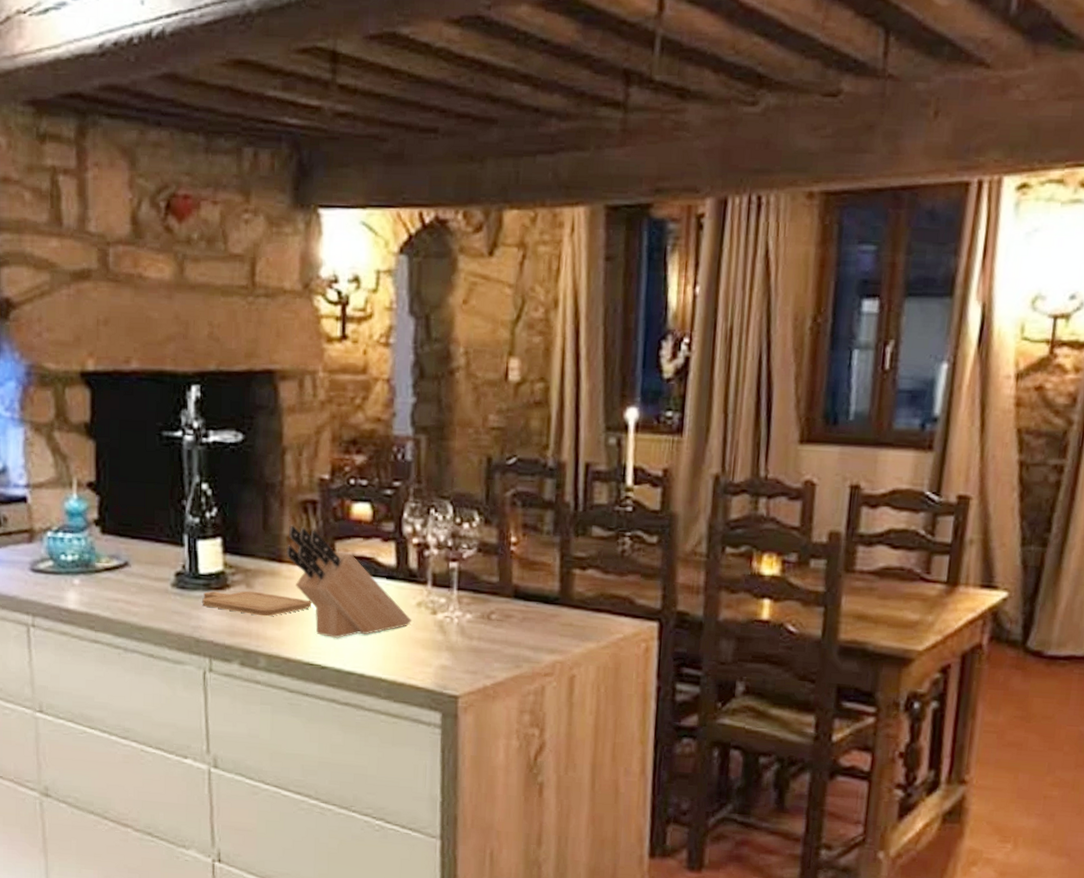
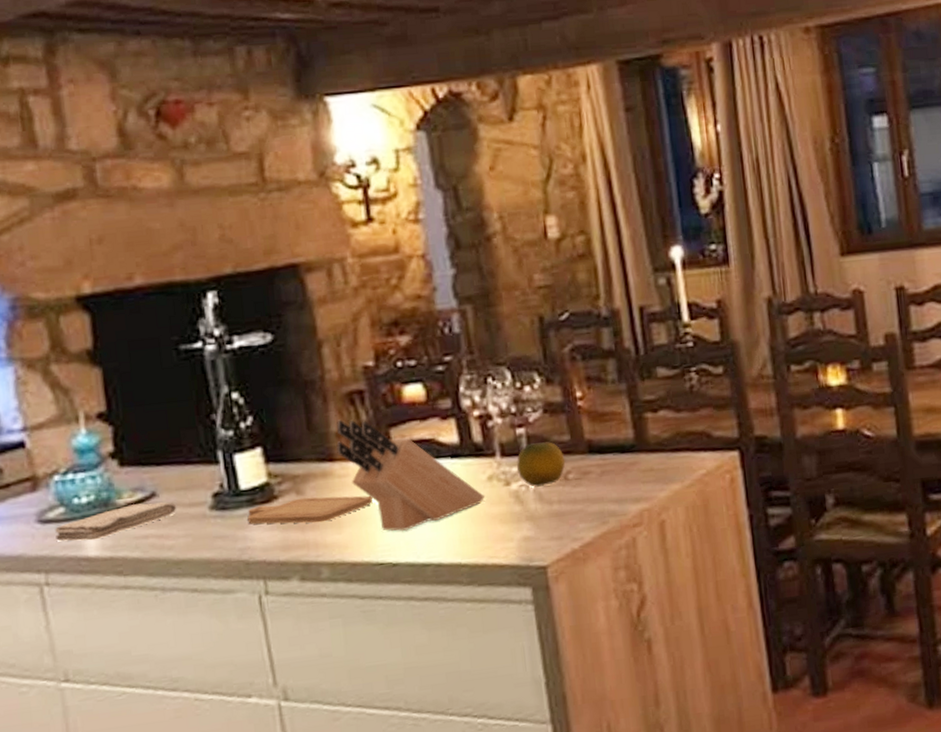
washcloth: none [44,569,145,595] -> present [55,502,177,542]
fruit: none [445,579,491,621] -> present [517,442,566,487]

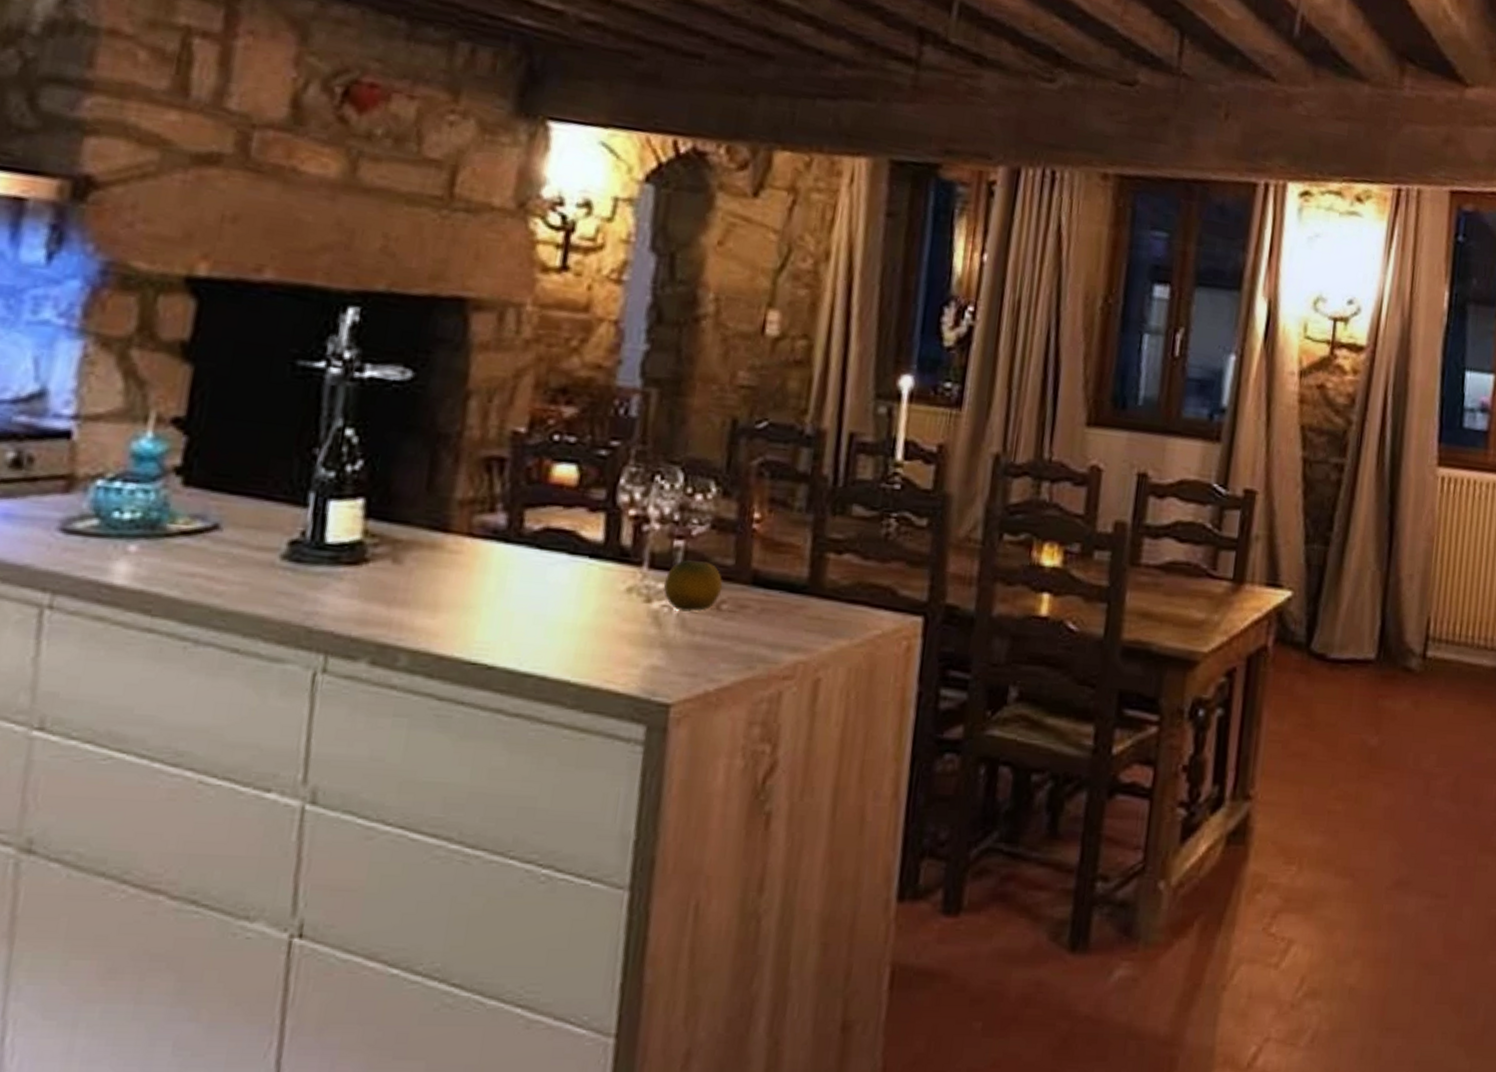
washcloth: present [55,502,177,542] -> none [77,533,242,567]
chopping board: present [247,495,373,524] -> none [324,566,484,601]
knife block: present [336,419,485,531] -> none [455,486,618,632]

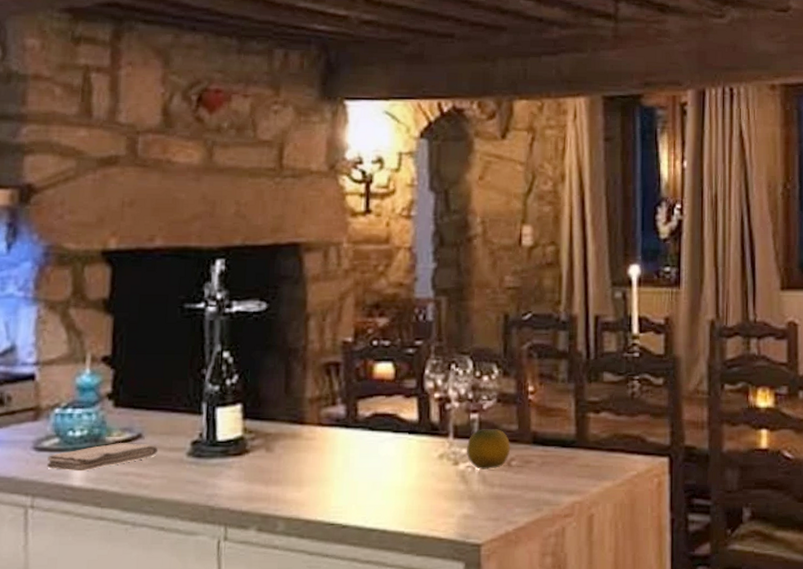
washcloth: none [77,533,242,567] -> present [47,443,159,472]

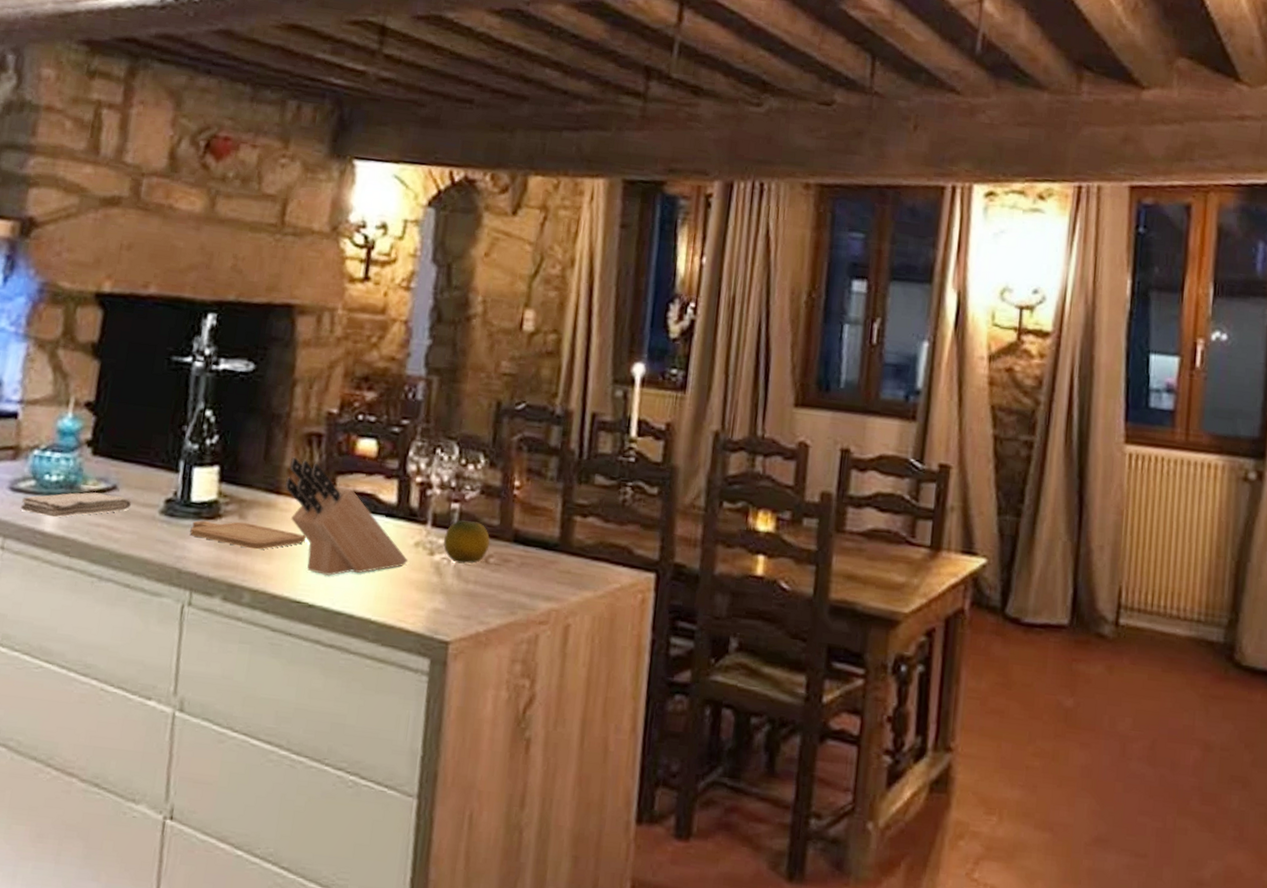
chopping board: none [219,455,333,479] -> present [190,520,306,550]
knife block: none [308,387,434,497] -> present [285,457,408,577]

